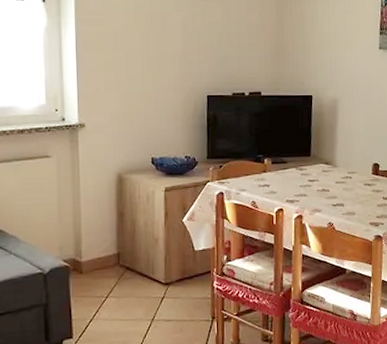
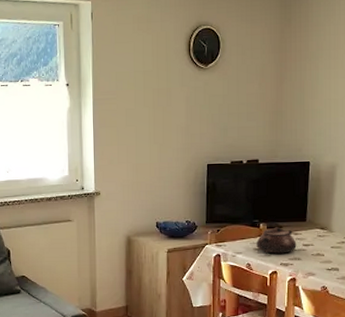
teapot: none [261,162,302,191] -> present [256,227,297,254]

